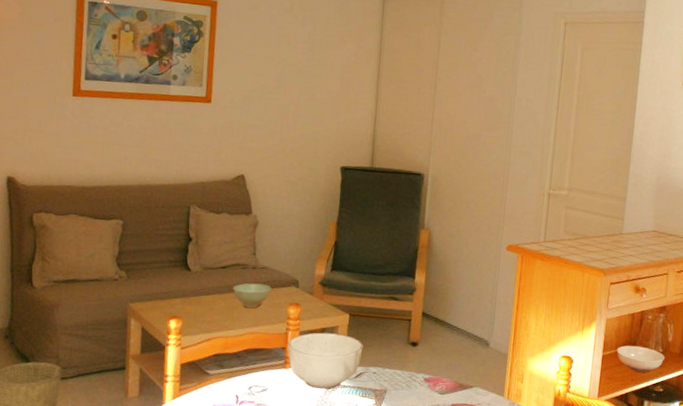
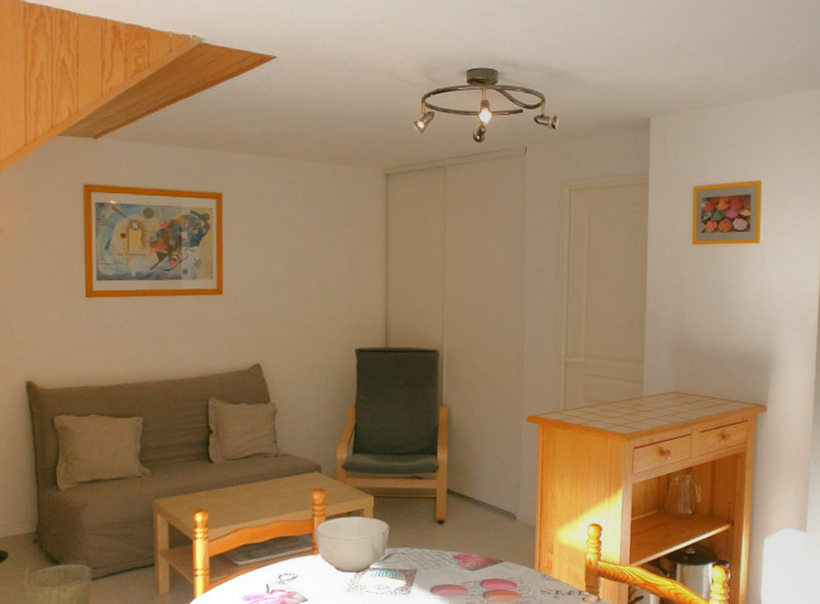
bowl: present [232,283,272,309] -> none [255,471,295,497]
bowl: present [616,345,665,372] -> none [645,509,694,535]

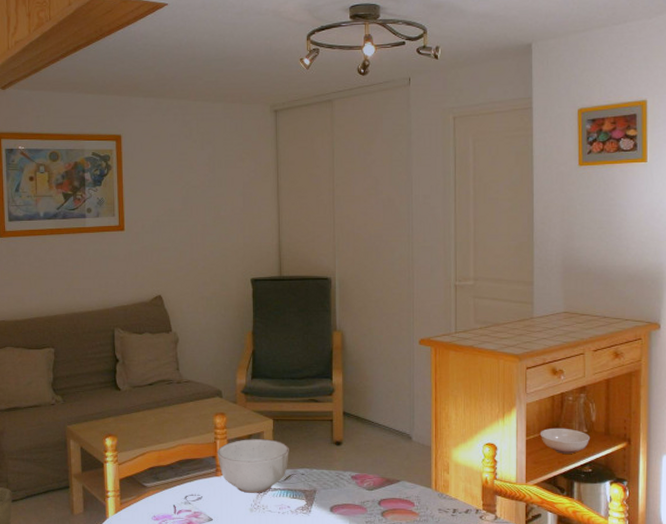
bowl: none [645,509,694,535] -> present [539,428,590,454]

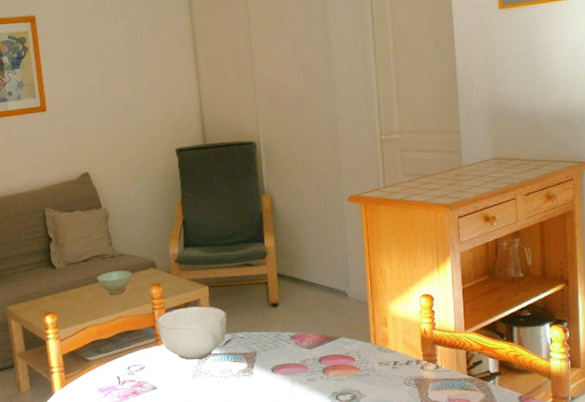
bowl: none [160,397,197,422] -> present [96,270,132,295]
bowl: present [539,428,590,454] -> none [475,274,527,299]

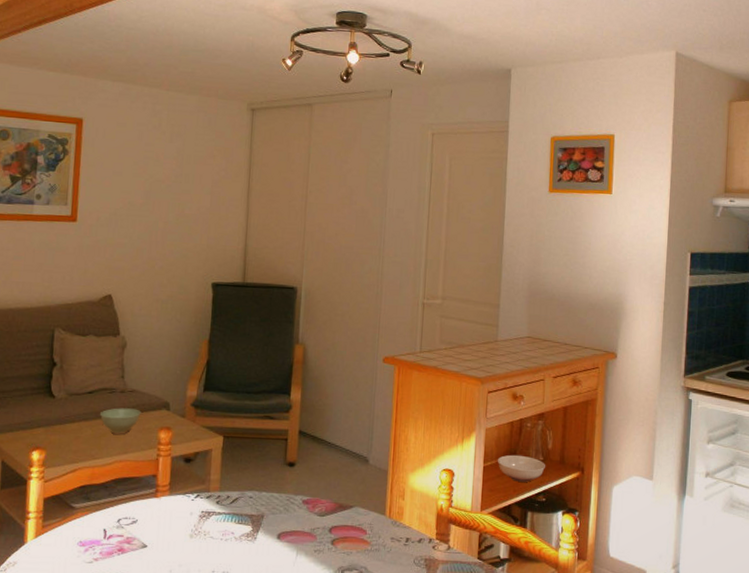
bowl: present [155,306,227,360] -> none [158,457,239,517]
bowl: none [475,274,527,299] -> present [497,454,545,482]

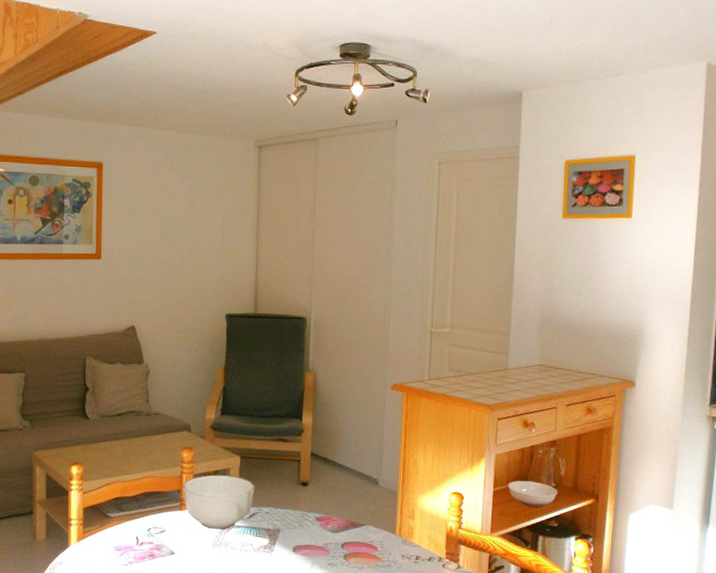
bowl: present [99,408,141,436] -> none [128,429,165,454]
bowl: none [158,457,239,517] -> present [182,474,255,530]

